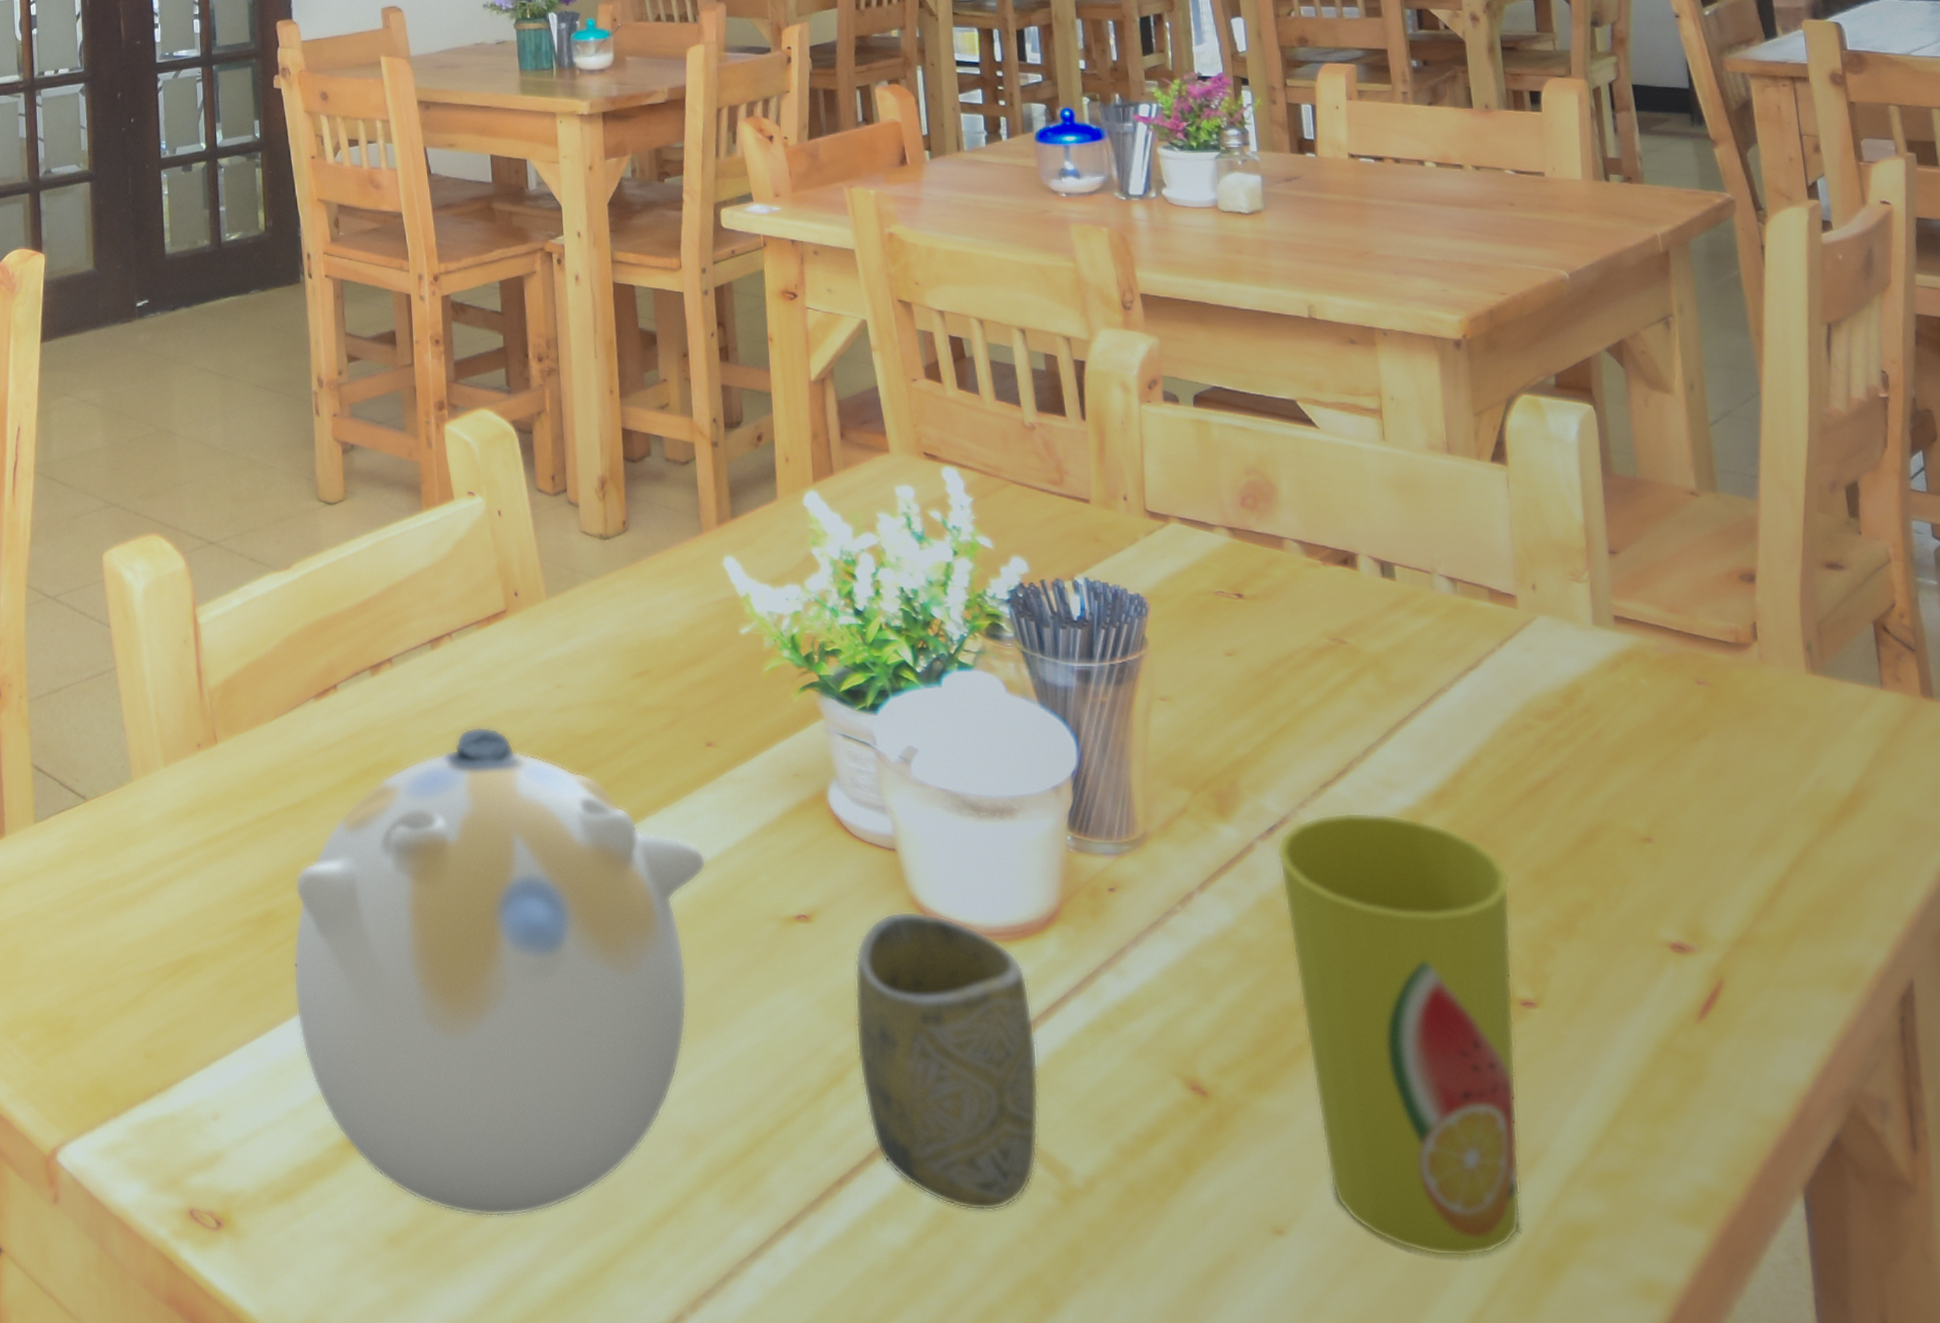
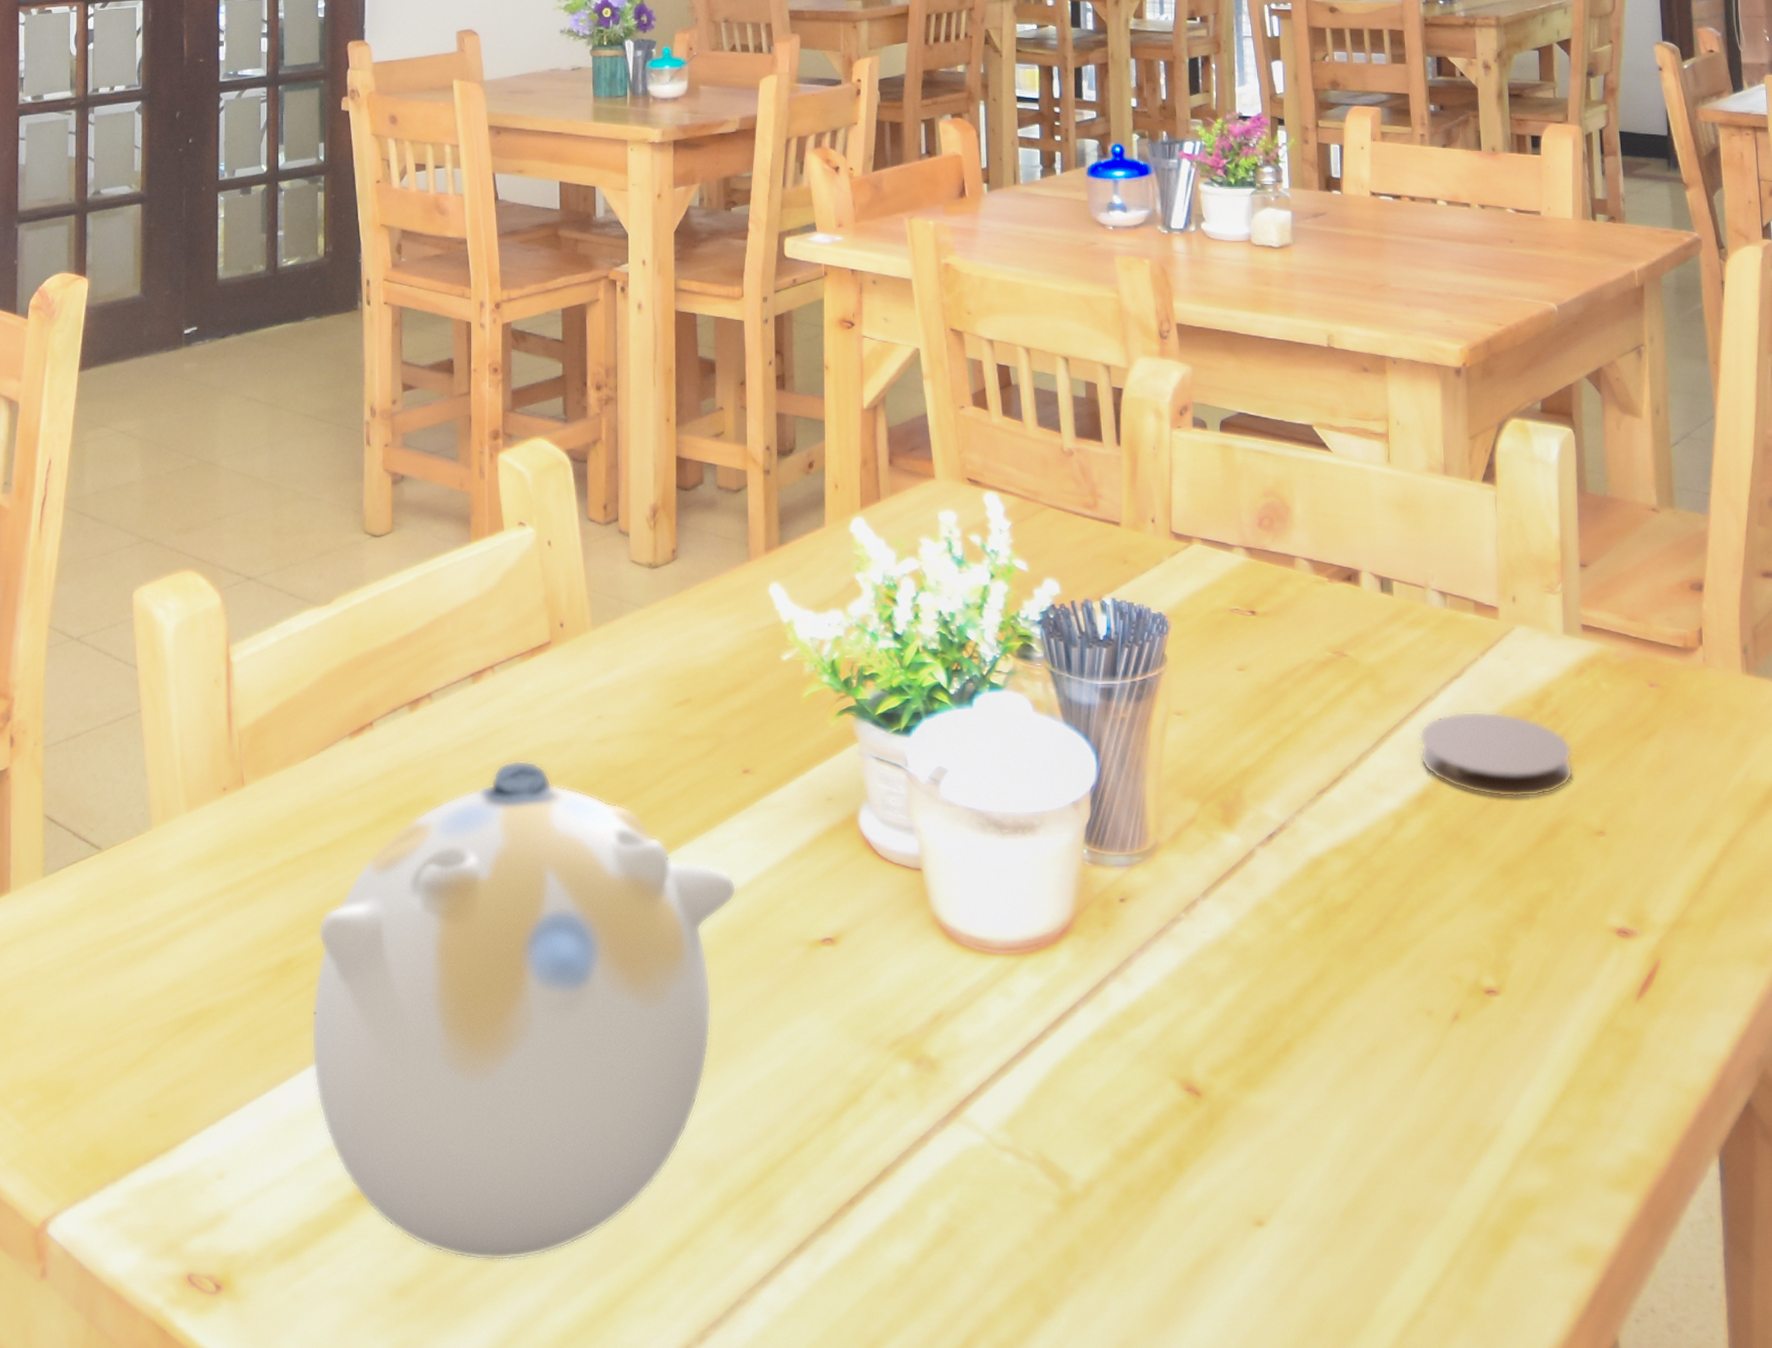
cup: present [854,911,1039,1211] -> none [874,929,1046,1222]
cup: present [1276,812,1521,1257] -> none [1274,816,1480,1236]
coaster: none [1432,705,1611,800] -> present [1419,711,1573,798]

